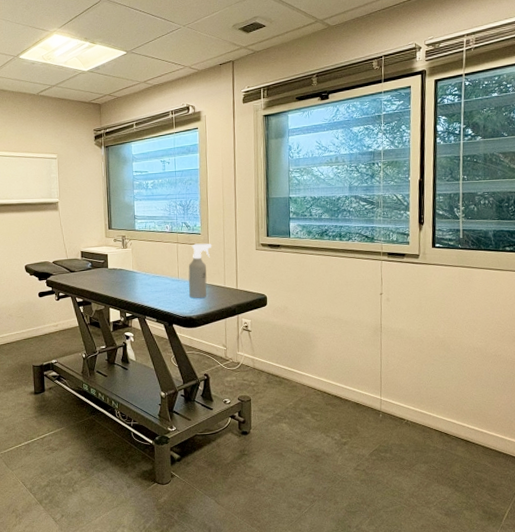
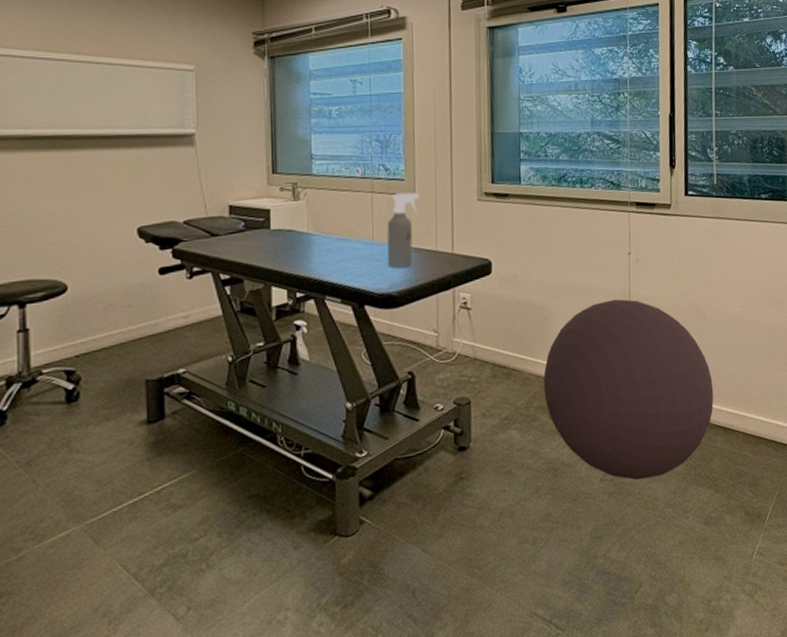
exercise ball: none [308,330,456,473] -> present [543,299,714,481]

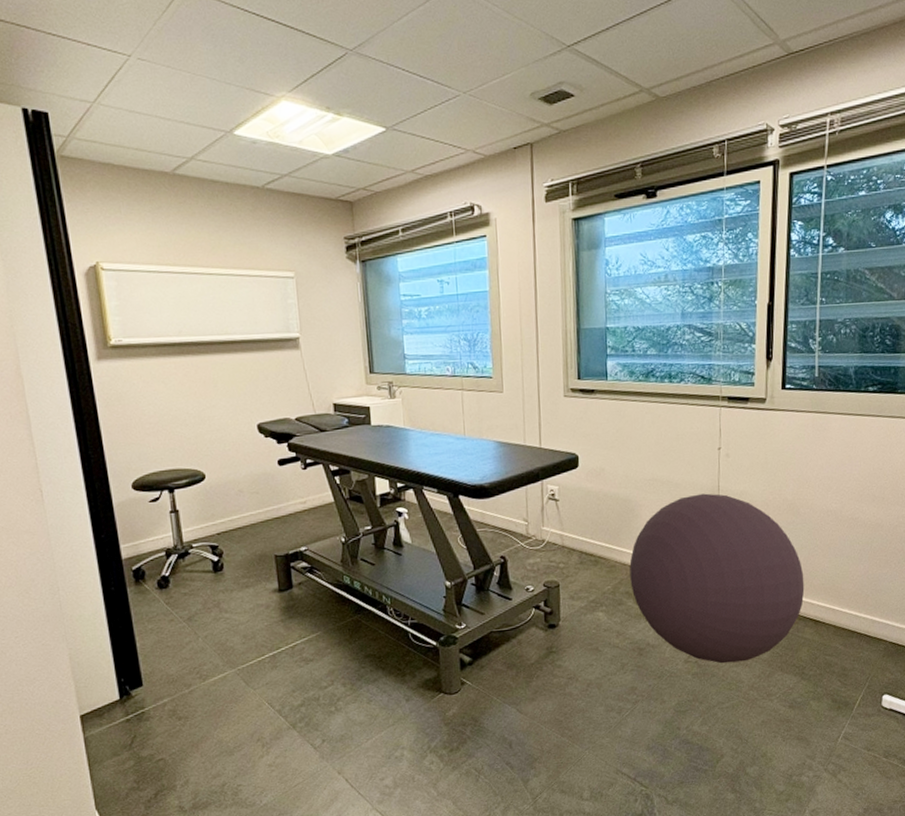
spray bottle: present [387,192,420,269] -> none [477,389,508,462]

